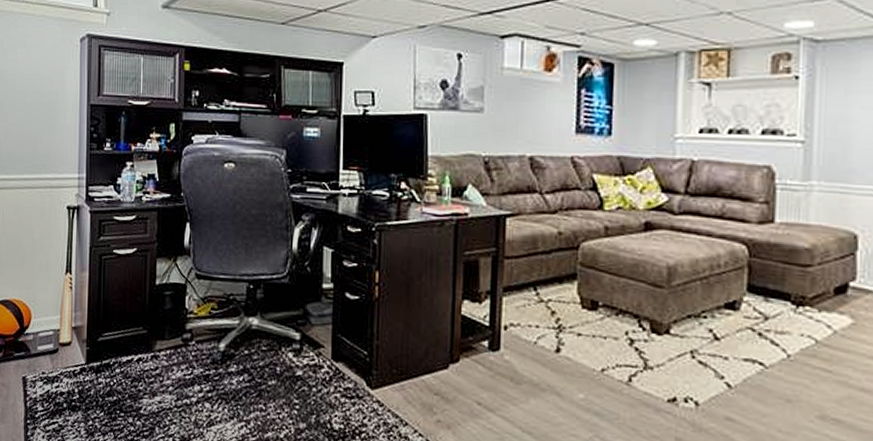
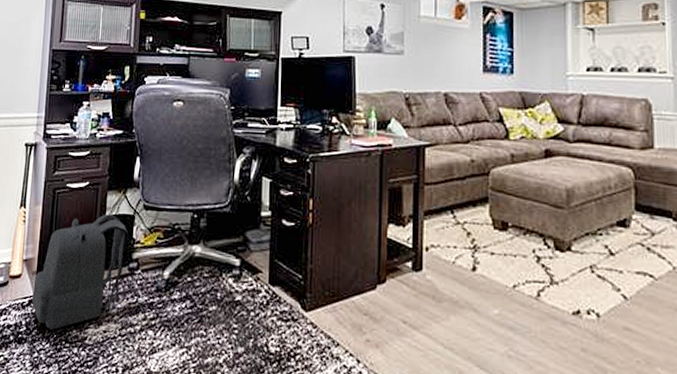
backpack: none [84,282,180,399] -> present [32,214,128,330]

